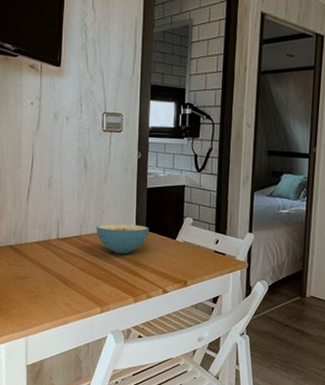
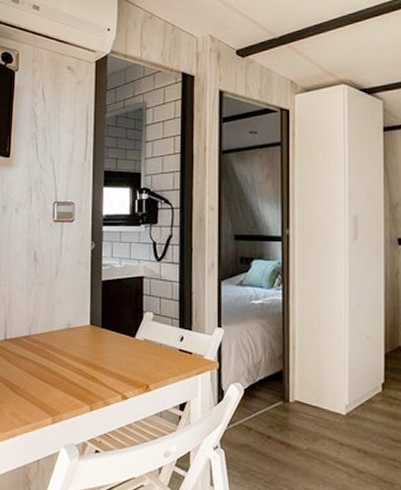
cereal bowl: present [95,223,149,254] -> none [46,321,105,355]

